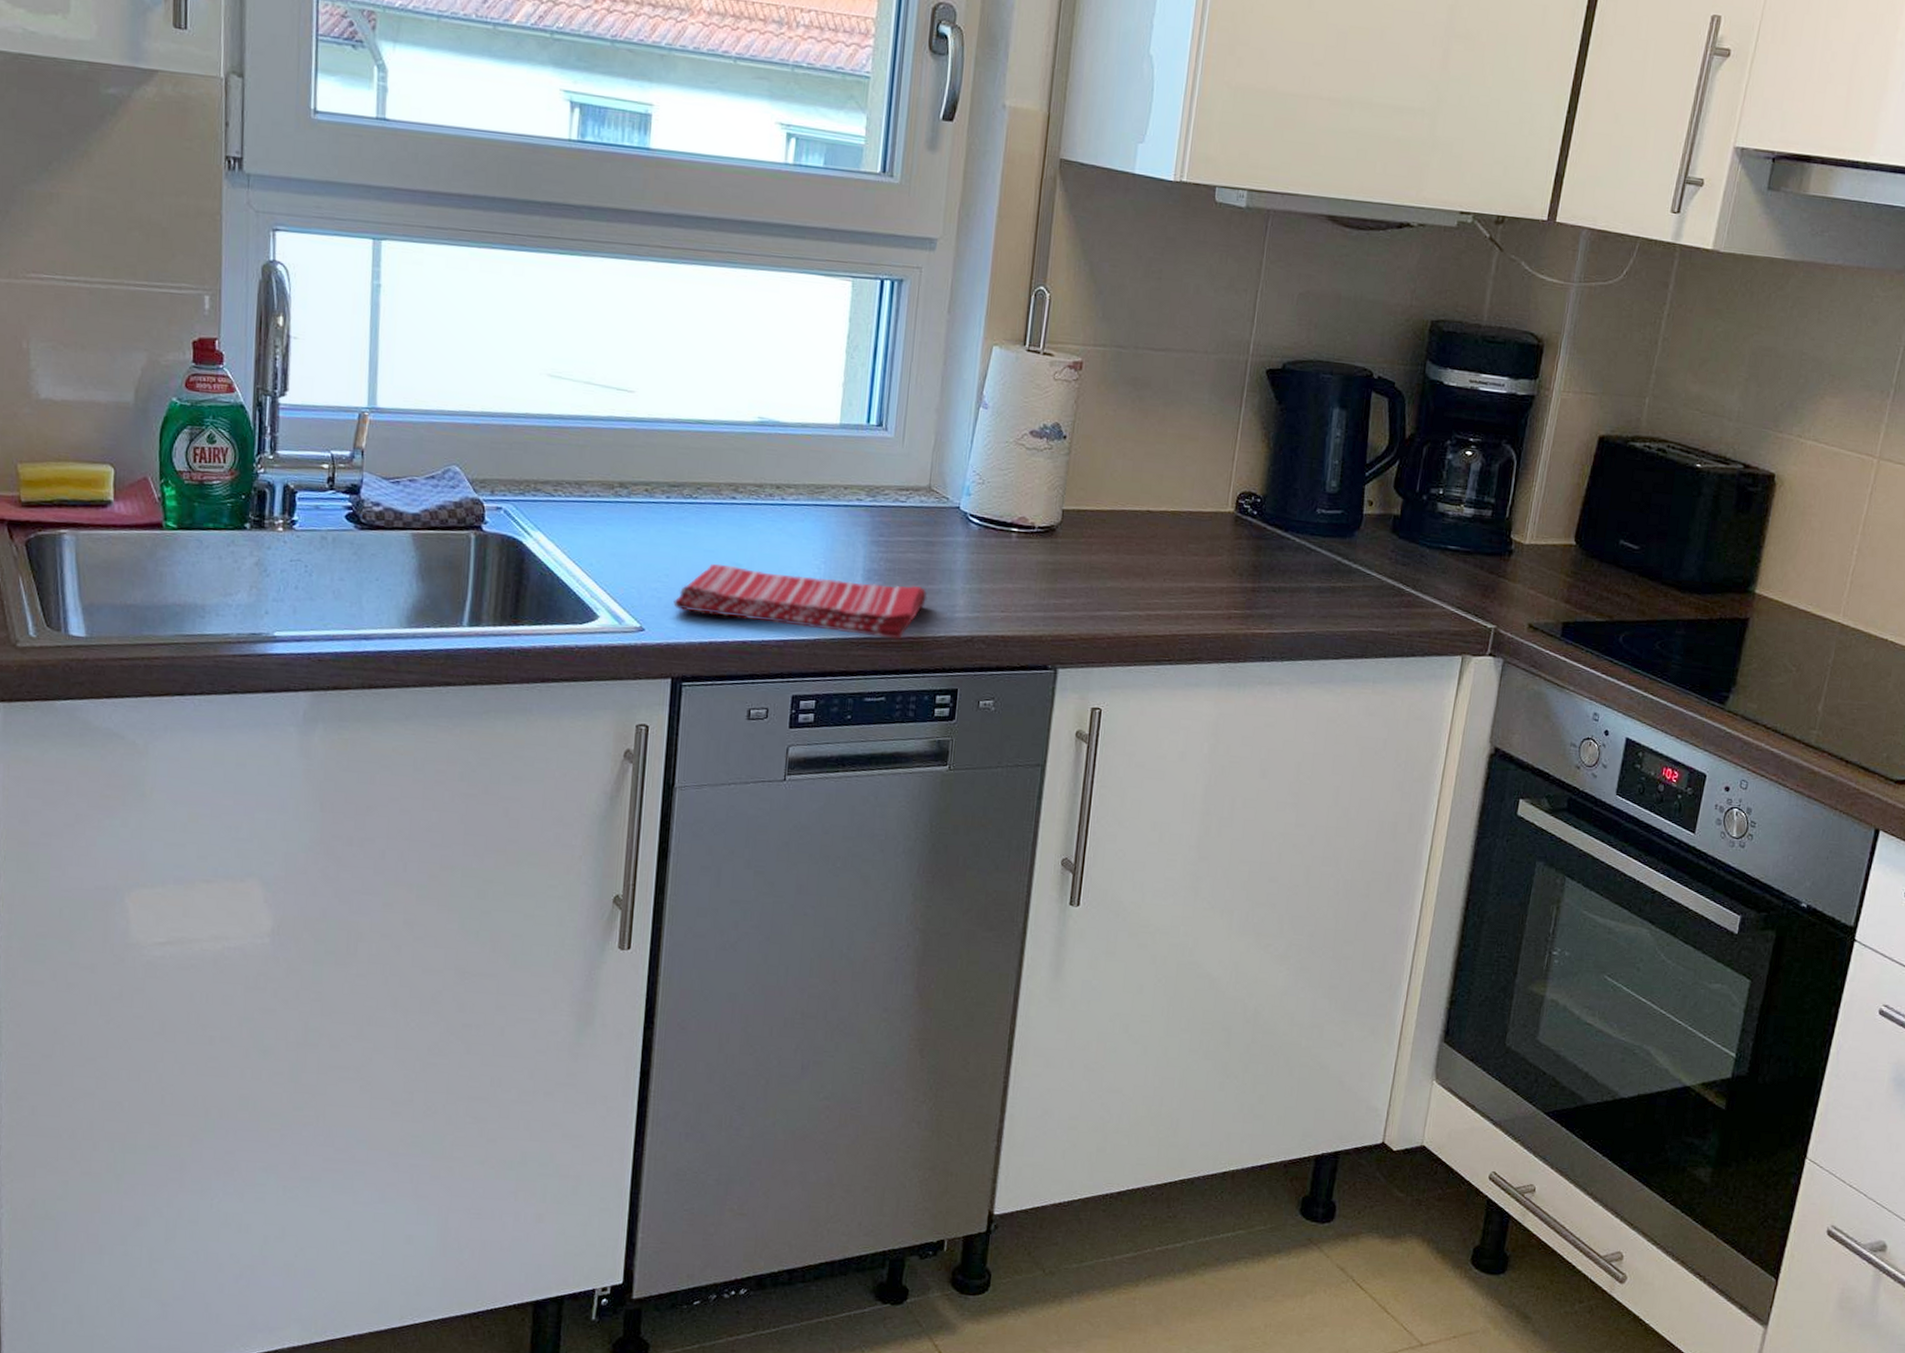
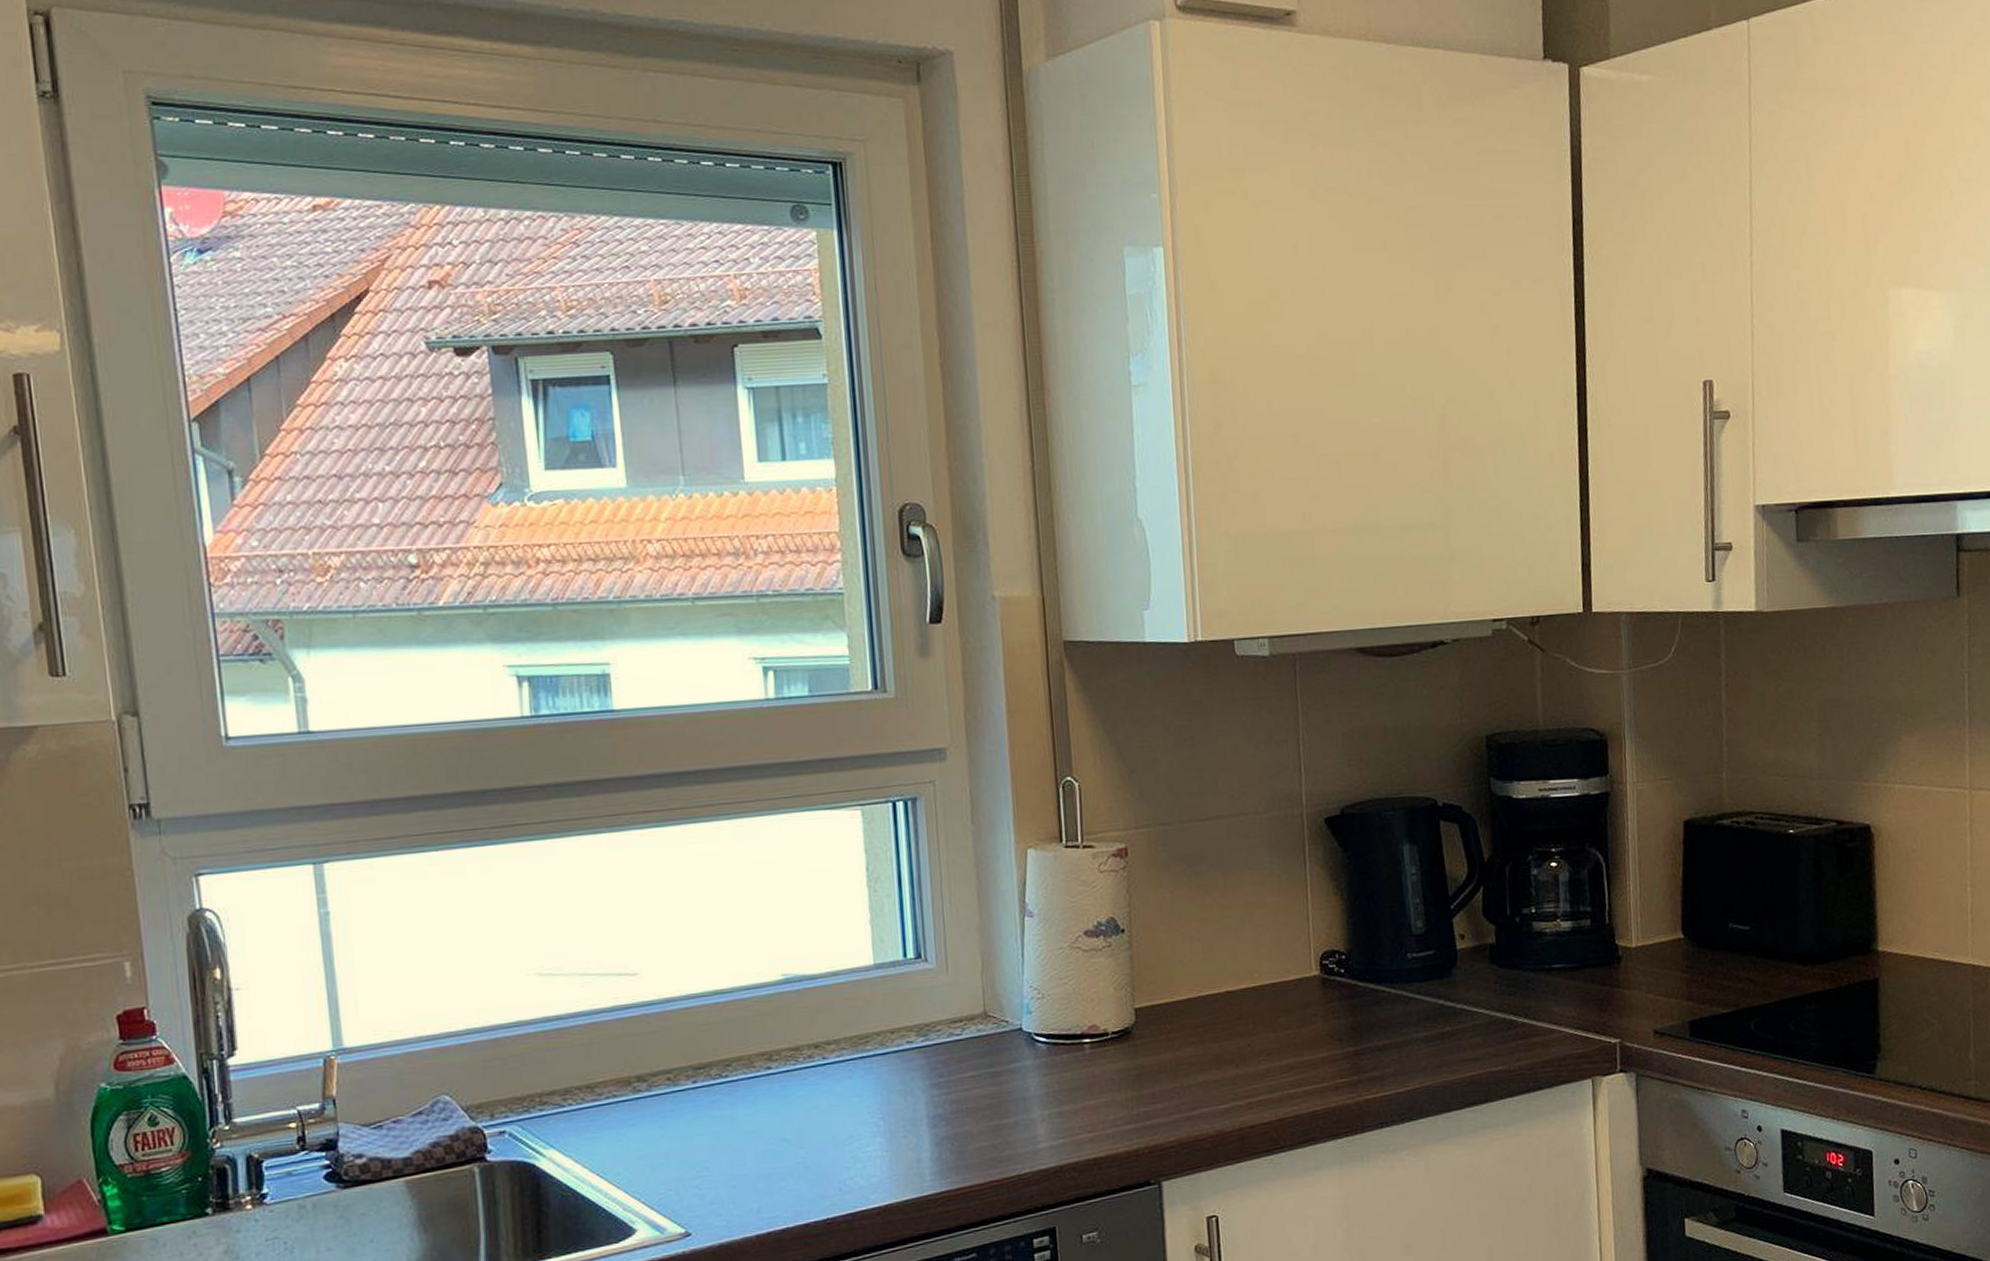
dish towel: present [673,564,927,640] -> none [719,1123,1004,1204]

